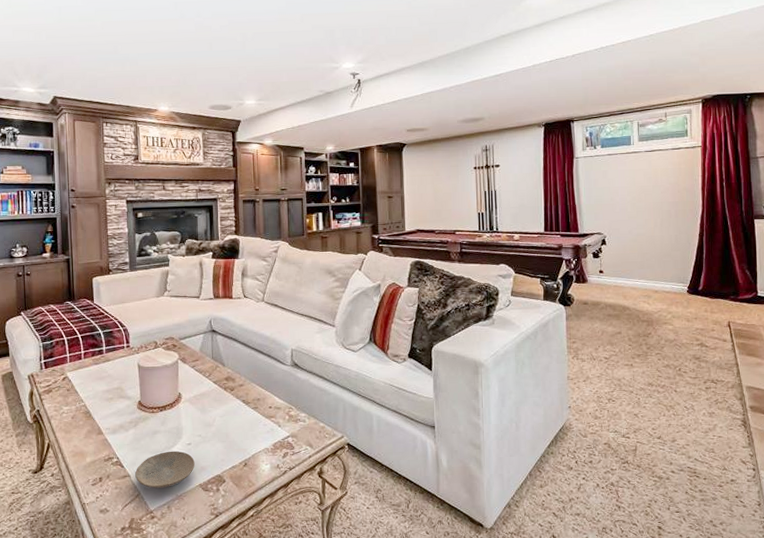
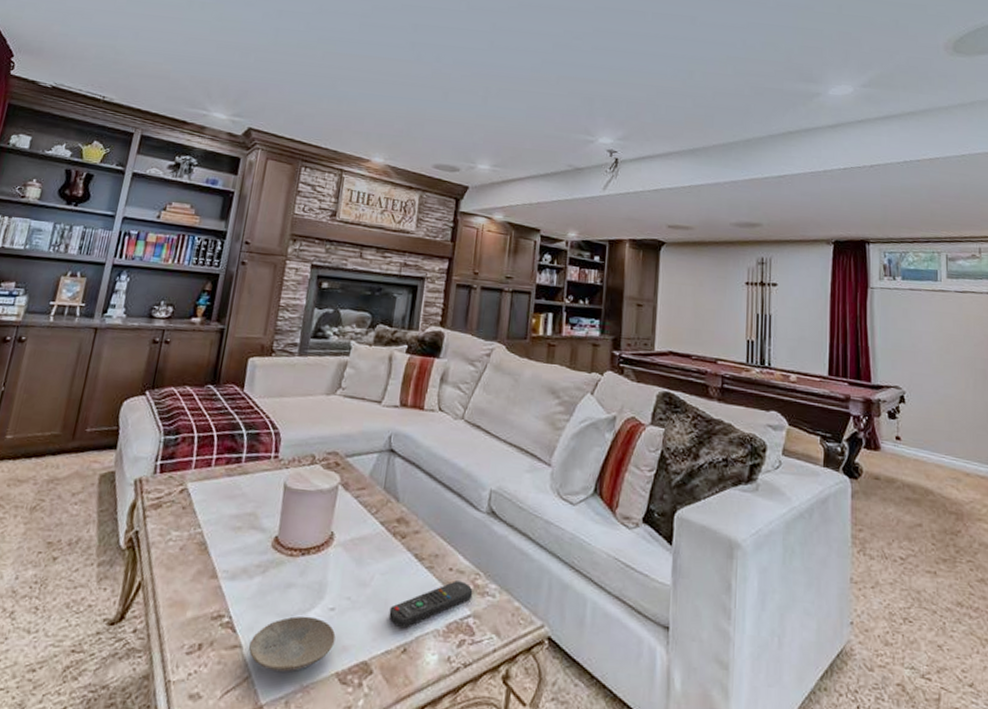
remote control: none [230,414,289,450] -> present [388,580,473,628]

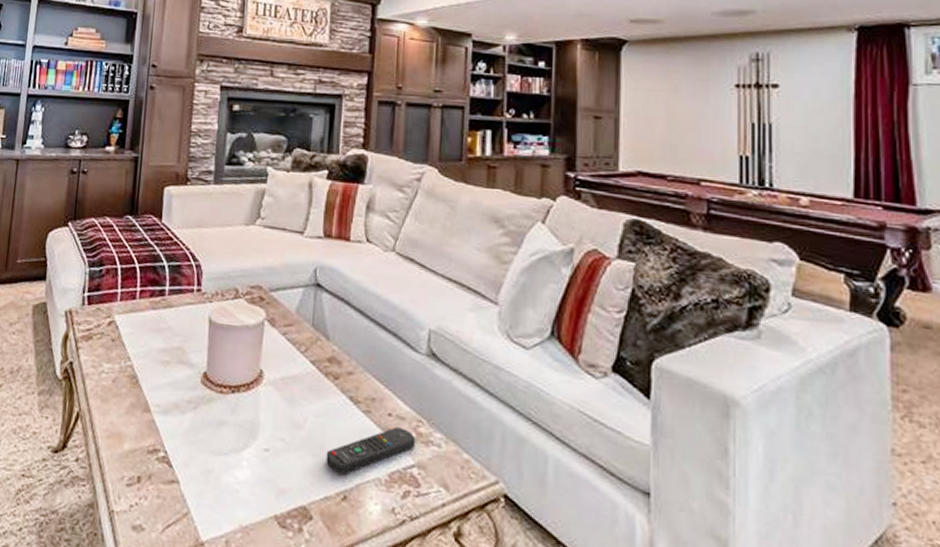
plate: present [249,616,336,672] -> none [186,455,272,511]

